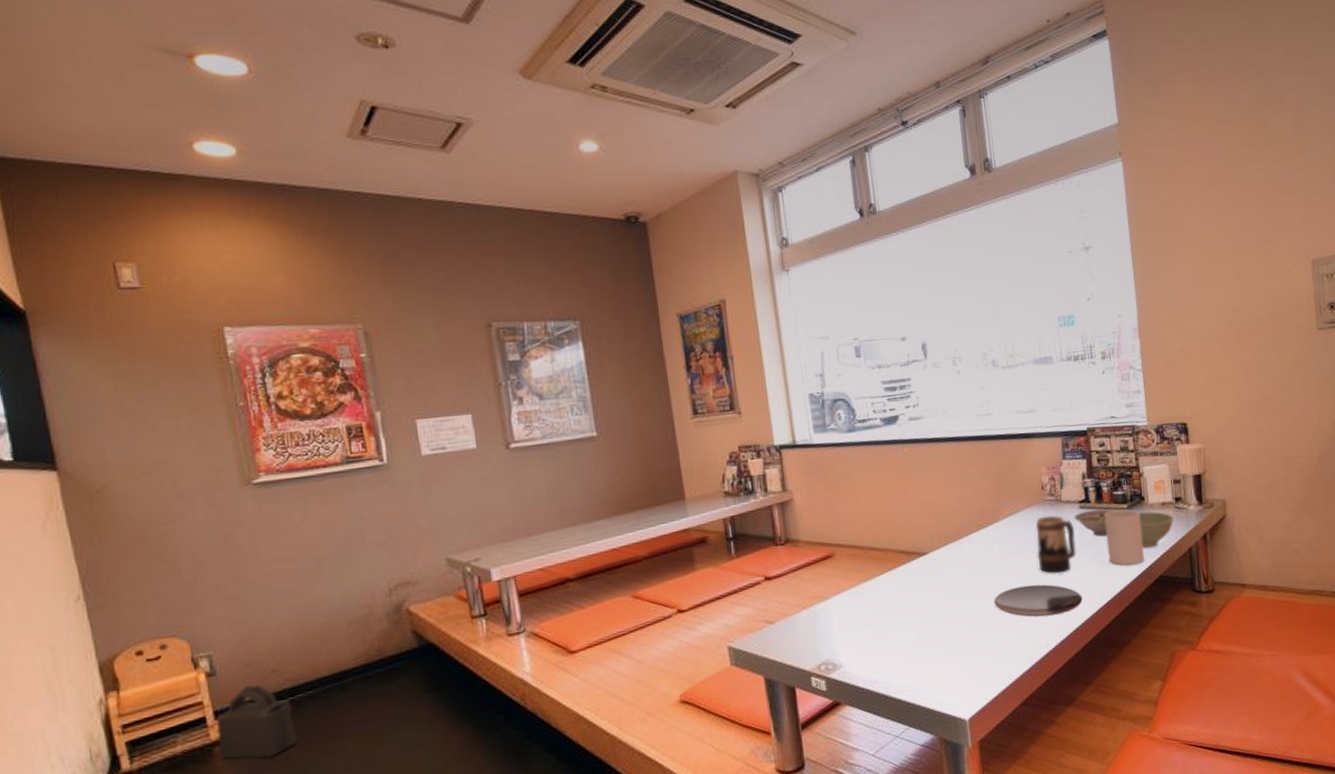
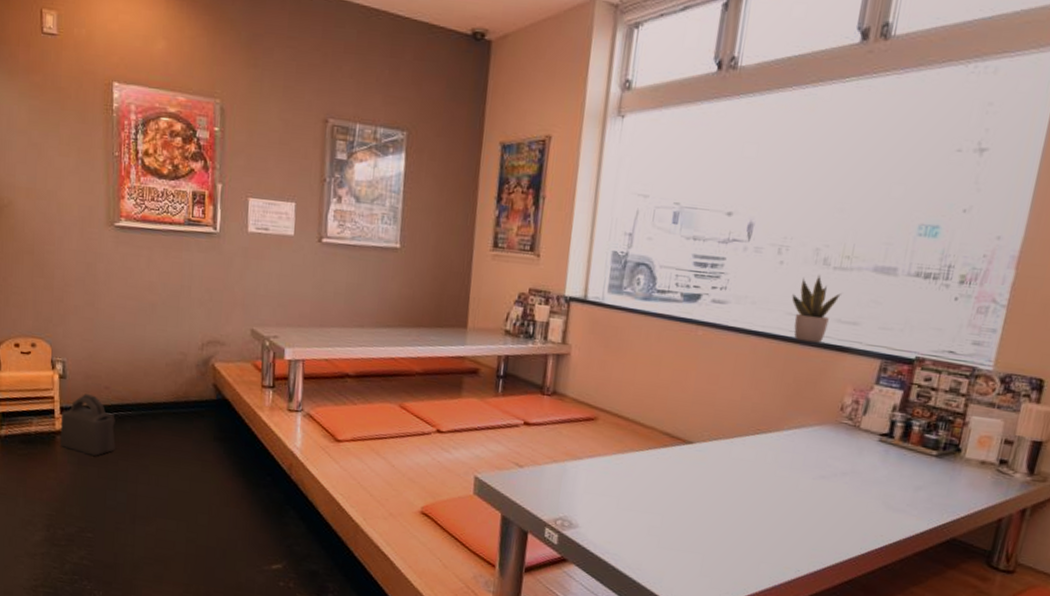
potted plant: none [975,375,1014,438] -> present [791,274,841,344]
plate: present [994,584,1083,617] -> none [751,502,853,545]
beer mug: present [1036,515,1076,574] -> none [812,438,866,503]
soup bowl: present [1074,509,1116,537] -> none [868,445,922,479]
cup: present [1104,509,1144,566] -> none [895,453,951,519]
bowl: present [1139,511,1175,549] -> none [940,464,992,505]

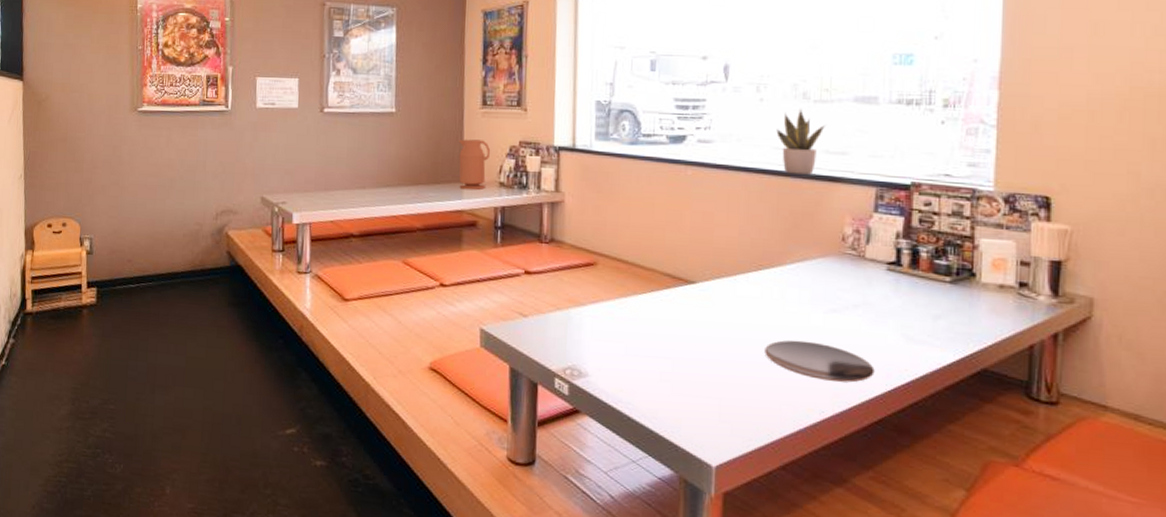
handbag: present [60,394,116,456] -> none [86,268,137,328]
water jug: none [463,282,499,337] -> present [458,139,491,190]
plate: none [751,502,853,545] -> present [765,340,875,383]

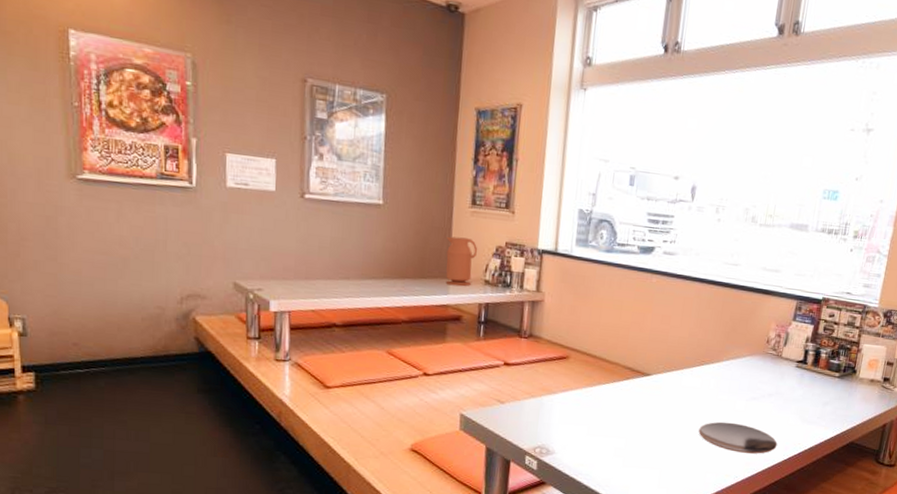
potted plant: present [776,108,825,176] -> none [727,230,766,288]

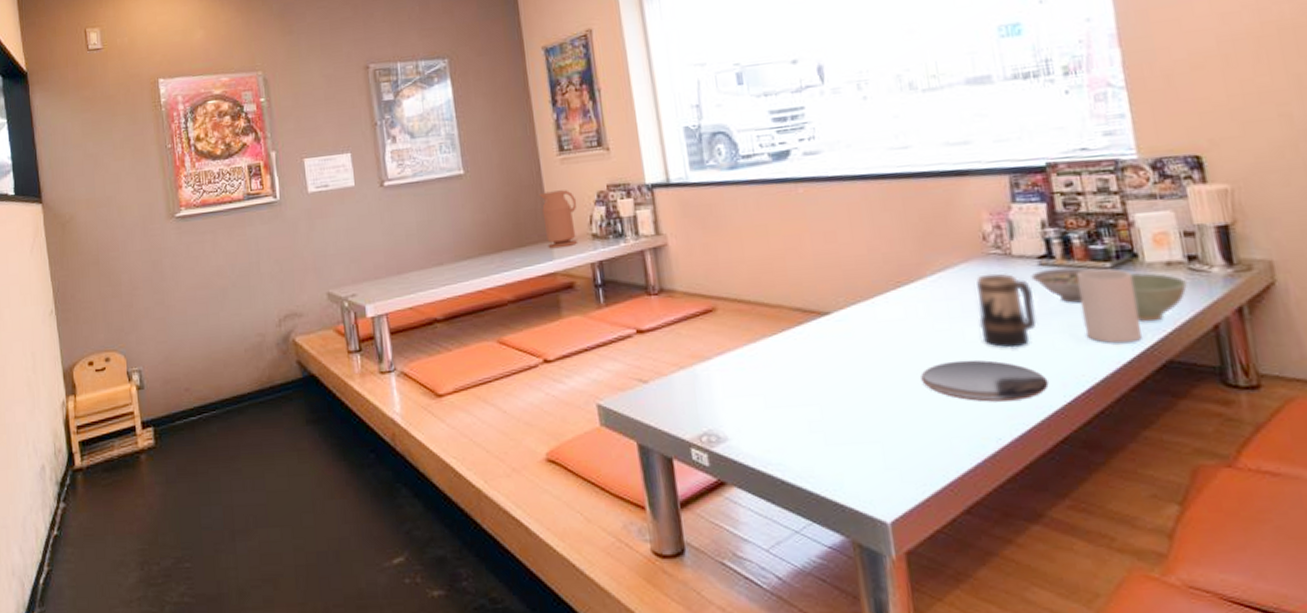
beer mug: none [746,366,787,419] -> present [976,273,1037,348]
soup bowl: none [788,370,828,397] -> present [1031,267,1094,303]
cup: none [809,375,849,428] -> present [1077,268,1142,344]
bowl: none [842,383,879,416] -> present [1130,273,1188,323]

